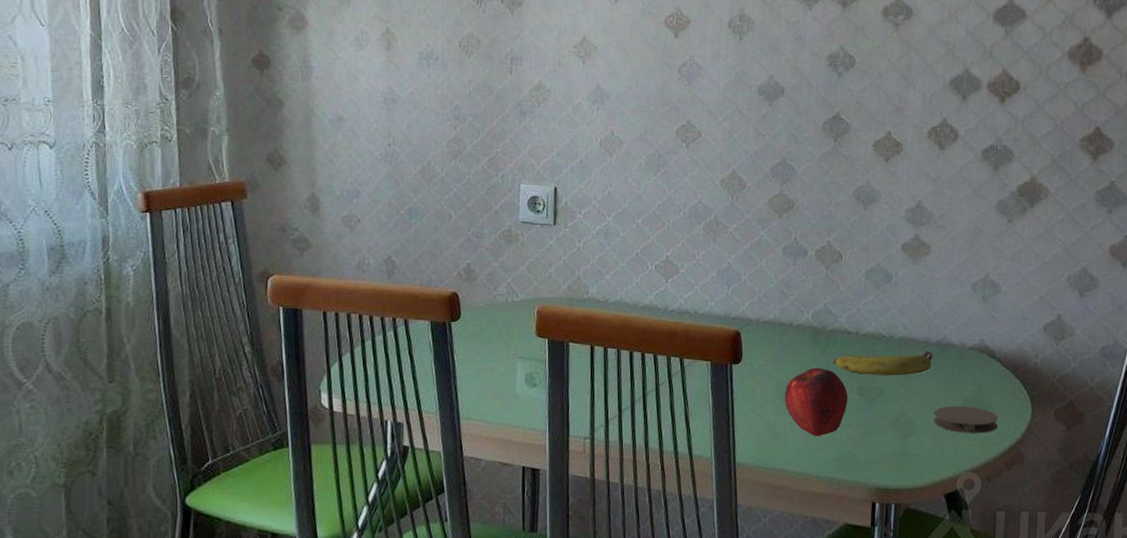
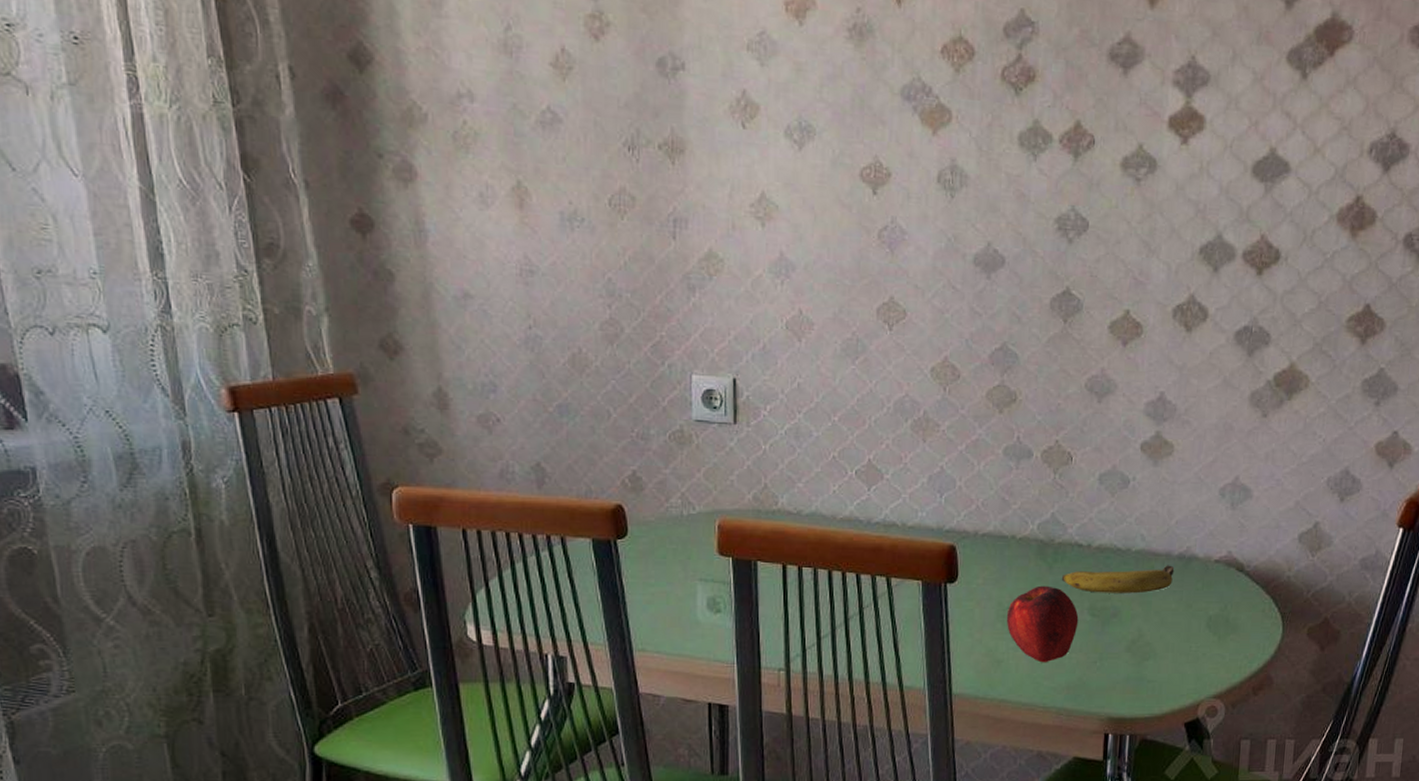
coaster: present [933,406,998,434] -> none [1173,626,1245,656]

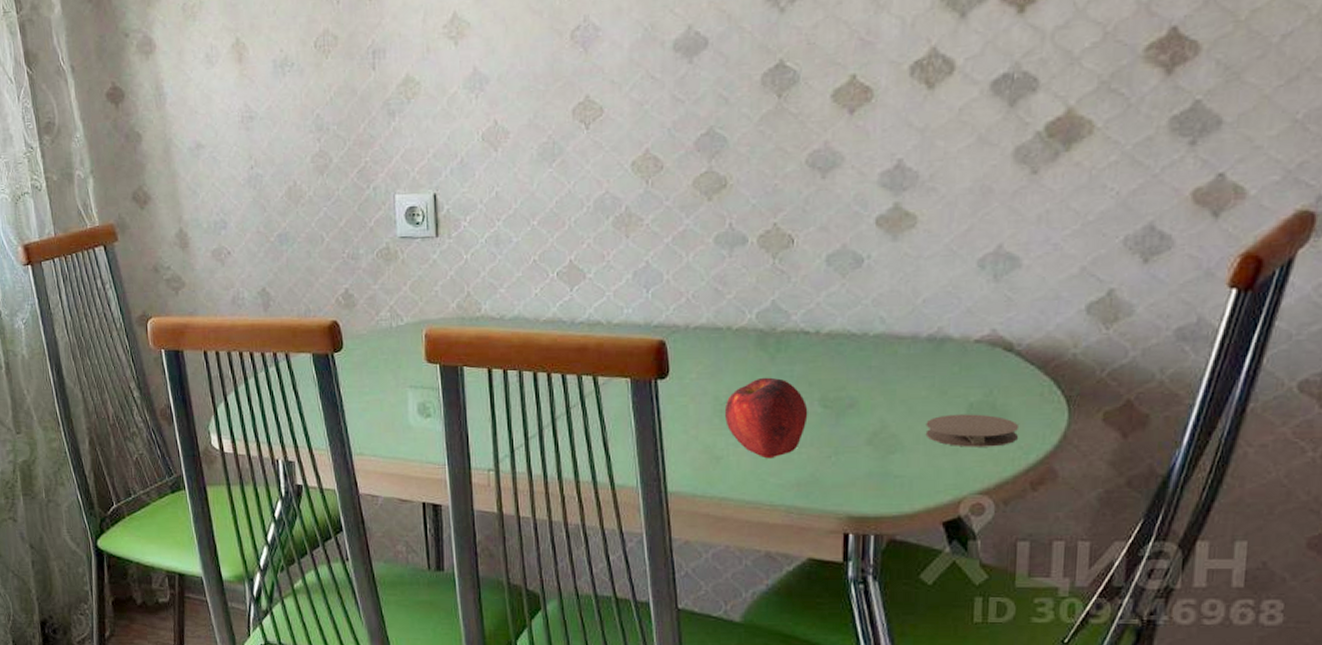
fruit: present [1061,565,1175,594] -> none [786,348,923,383]
coaster: none [1173,626,1245,656] -> present [925,414,1018,447]

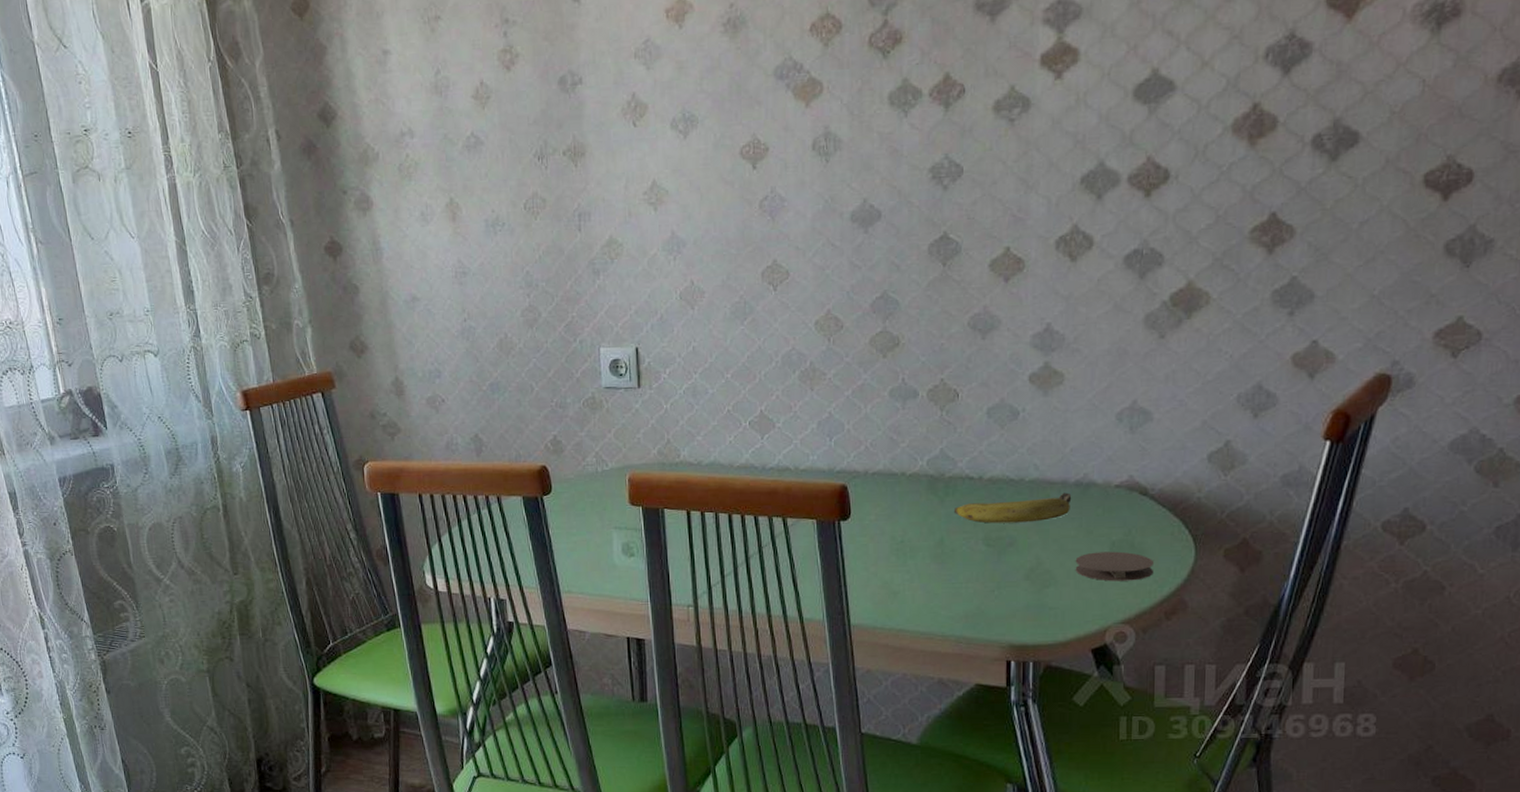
apple: present [724,377,808,459] -> none [900,518,974,593]
fruit: none [786,348,923,383] -> present [953,492,1072,524]

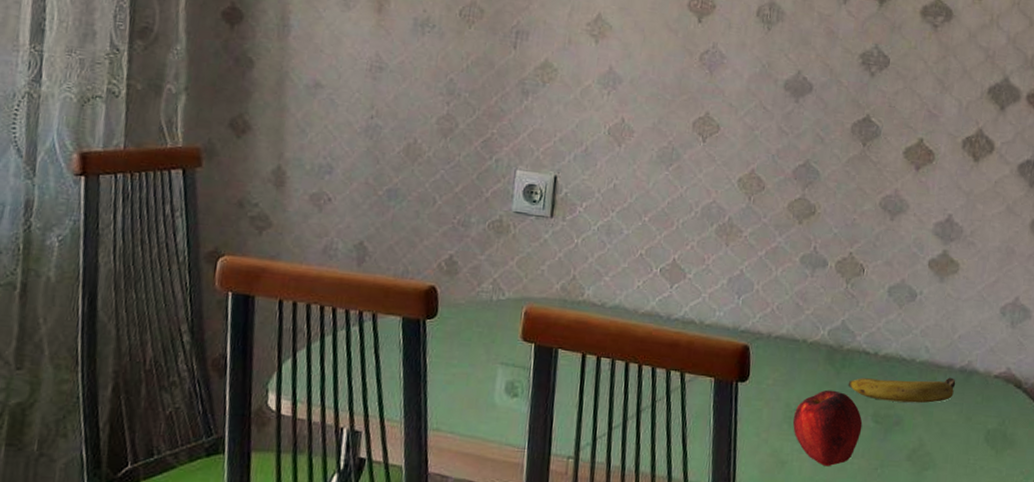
apple: none [900,518,974,593] -> present [792,389,863,467]
coaster: present [1075,551,1153,581] -> none [953,438,1022,471]

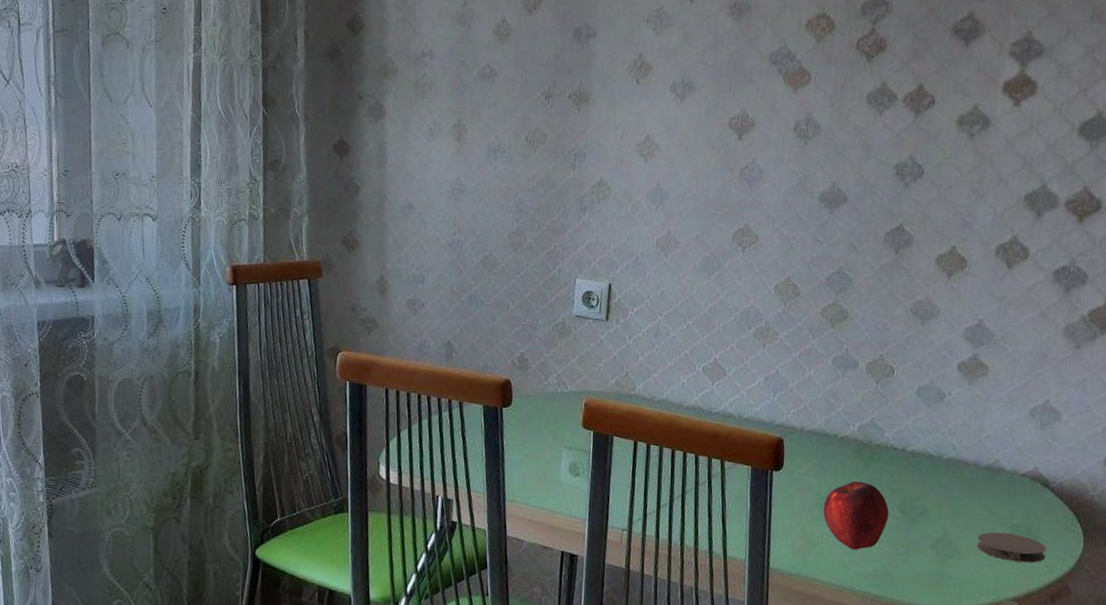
fruit: present [847,377,956,403] -> none [875,471,982,497]
coaster: none [953,438,1022,471] -> present [976,532,1046,563]

